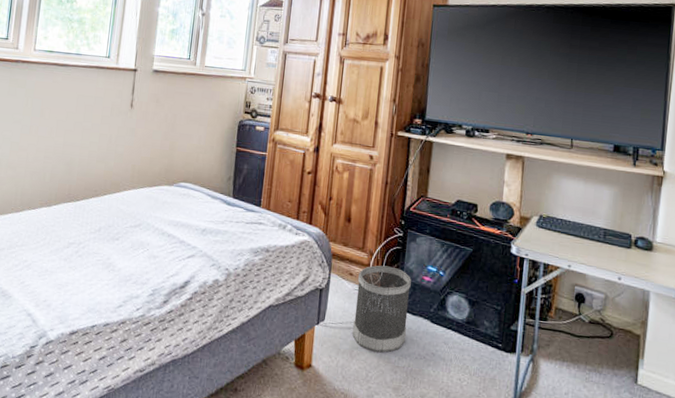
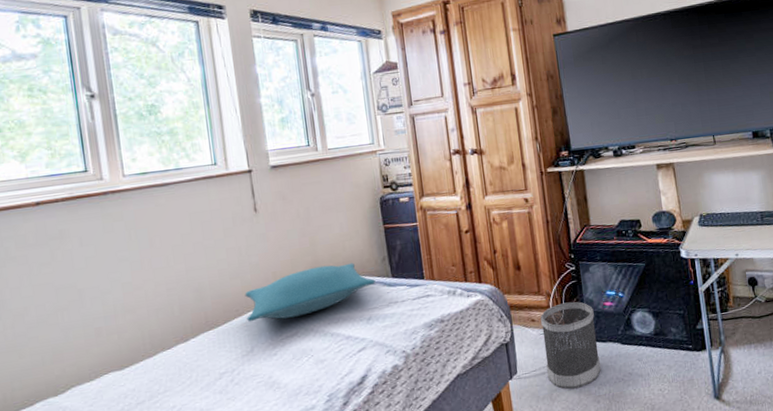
pillow: none [101,169,218,211] -> present [245,263,376,323]

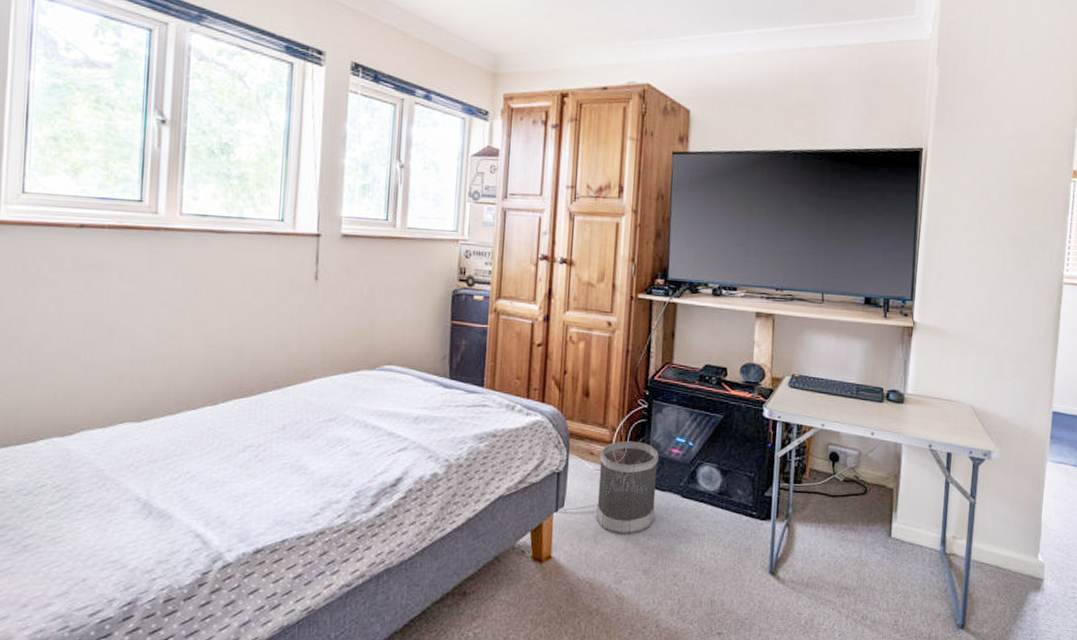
pillow: present [245,263,376,323] -> none [284,351,431,401]

